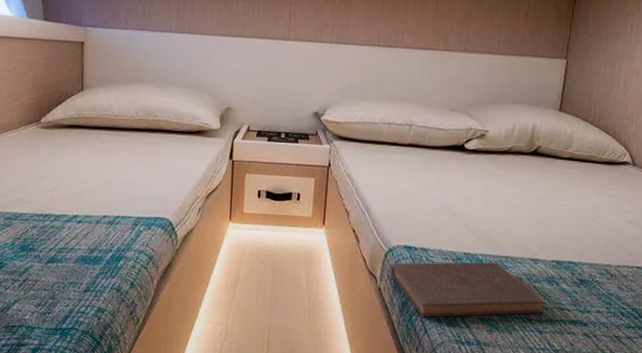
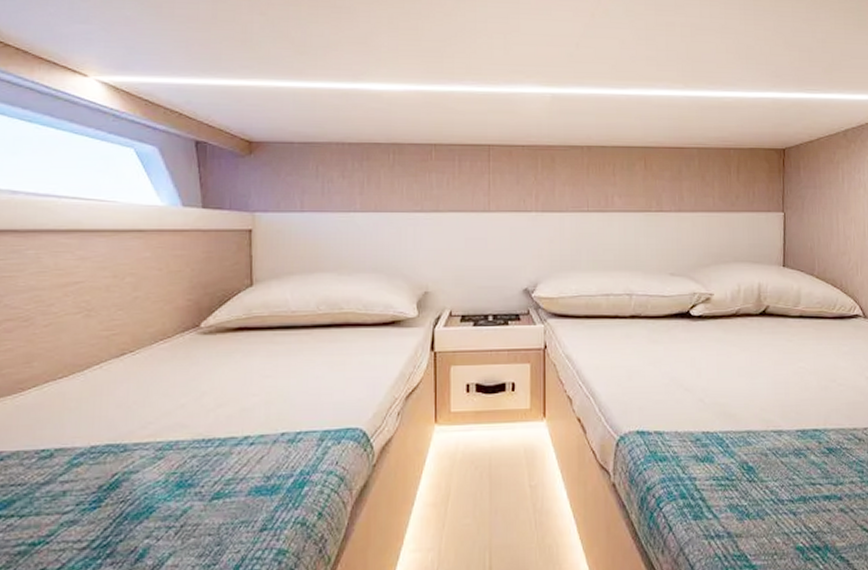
book: present [390,262,546,317] -> none [624,439,796,512]

